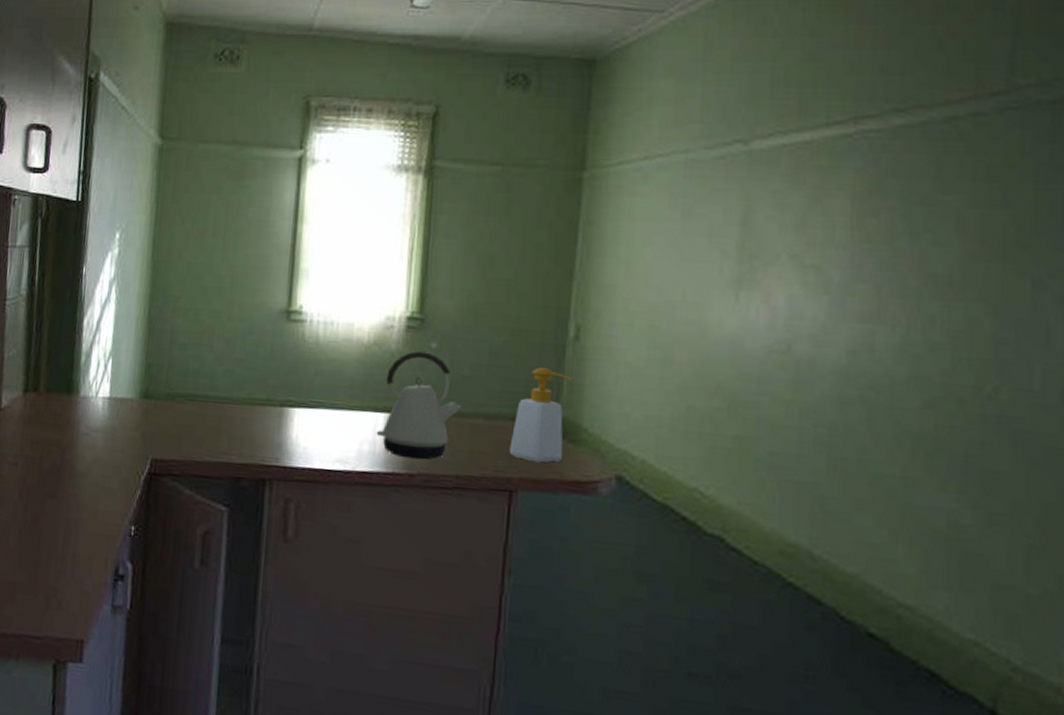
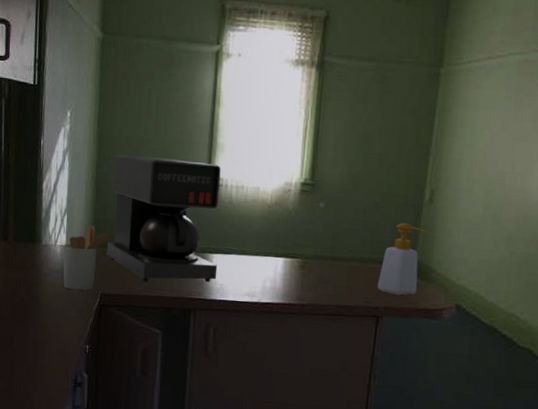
utensil holder: none [104,371,171,455] -> present [62,224,115,290]
coffee maker: none [160,284,305,446] -> present [107,154,221,283]
kettle: present [376,351,461,460] -> none [276,210,341,294]

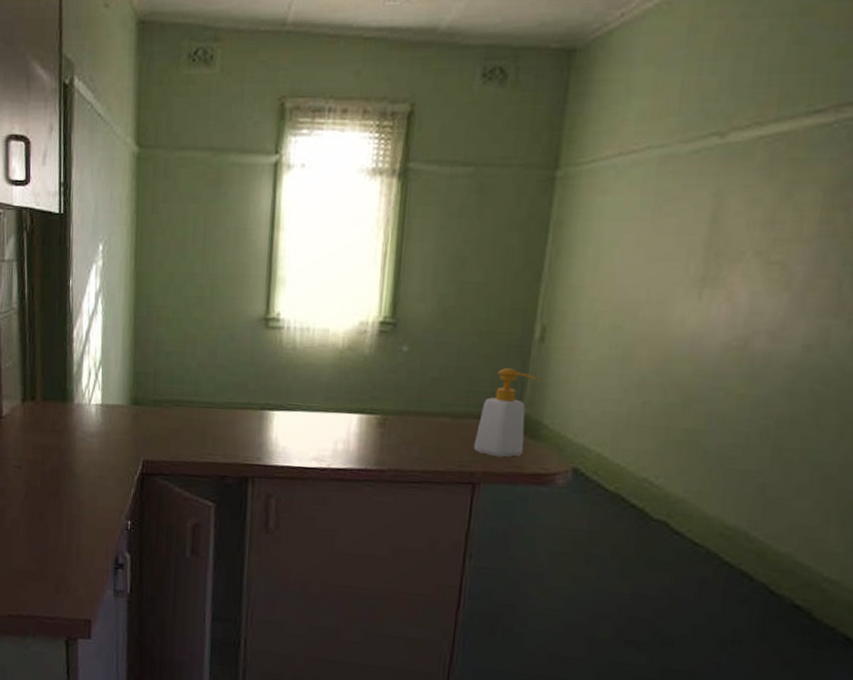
utensil holder: present [62,224,115,290] -> none [98,379,158,457]
coffee maker: present [107,154,221,283] -> none [149,294,282,446]

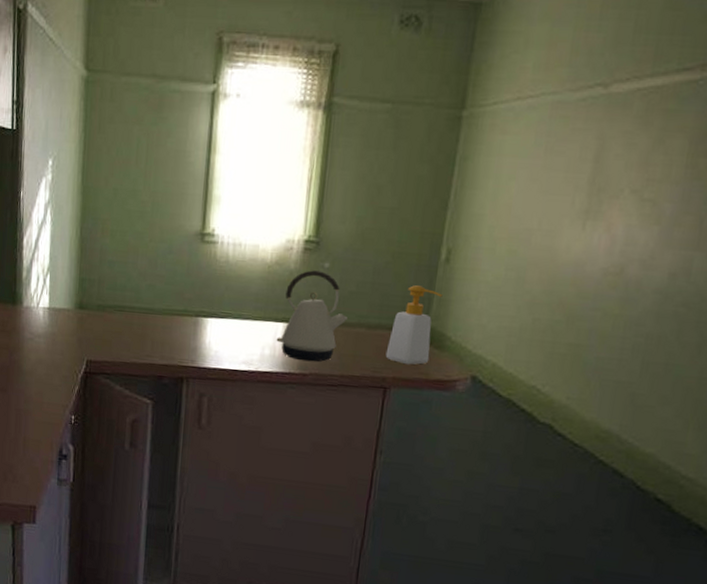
kettle: none [350,355,429,457] -> present [276,270,347,363]

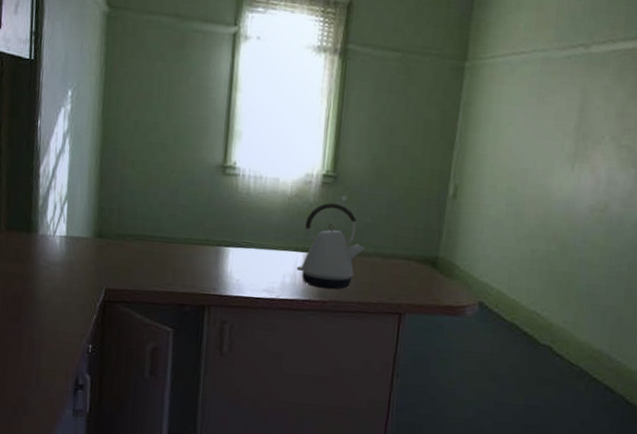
soap bottle: present [385,285,443,365] -> none [400,218,451,292]

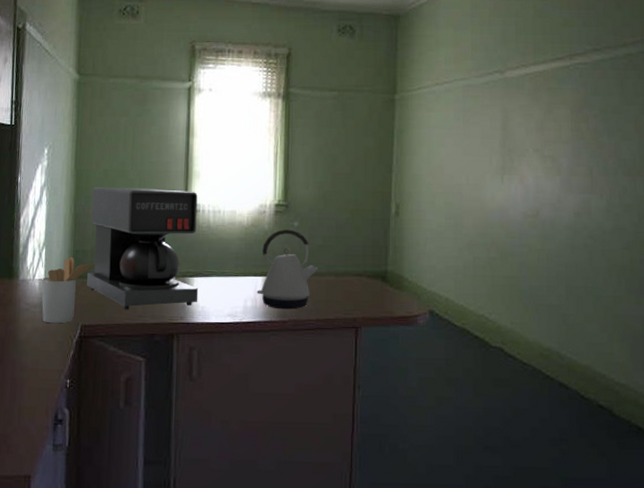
utensil holder: none [62,214,122,285] -> present [41,256,95,323]
coffee maker: none [112,139,238,278] -> present [87,187,199,310]

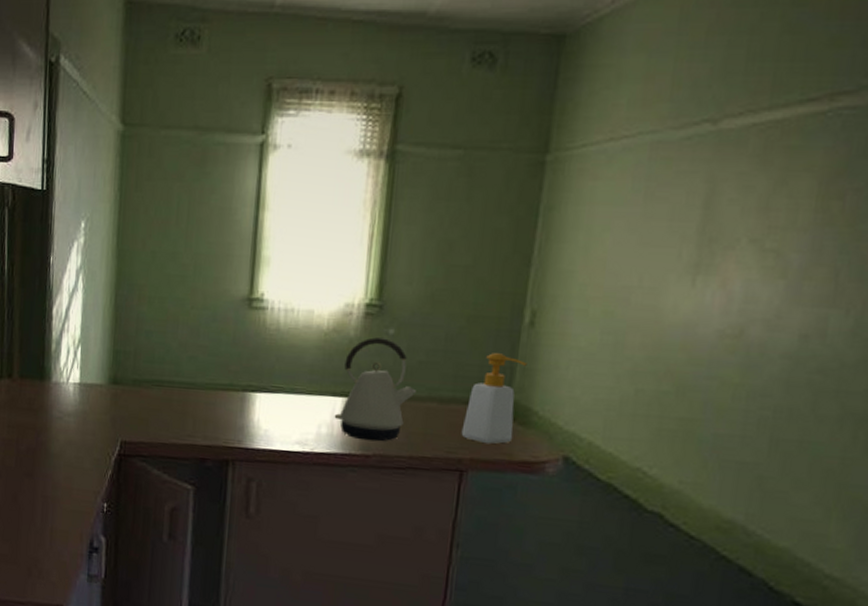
utensil holder: present [41,256,95,323] -> none [76,358,138,437]
coffee maker: present [87,187,199,310] -> none [128,272,266,428]
soap bottle: none [354,236,397,305] -> present [461,353,527,444]

